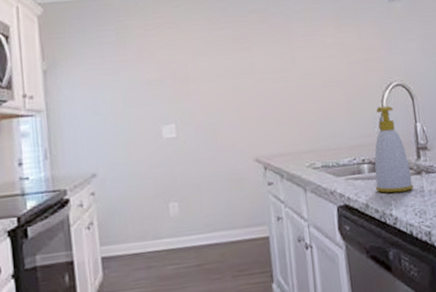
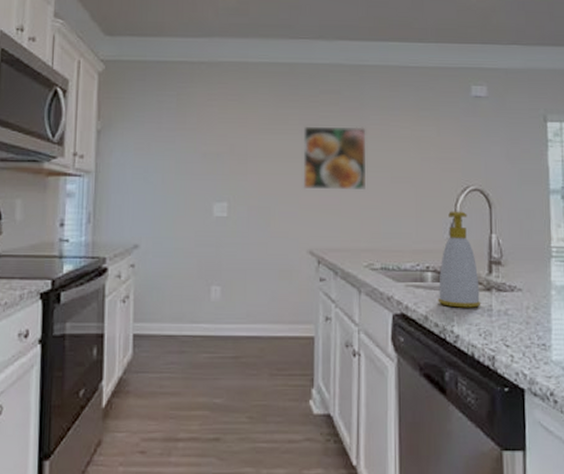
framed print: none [238,39,300,104] -> present [303,126,367,191]

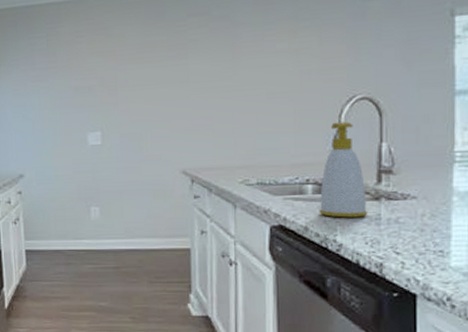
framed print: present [303,126,367,191] -> none [173,45,240,114]

